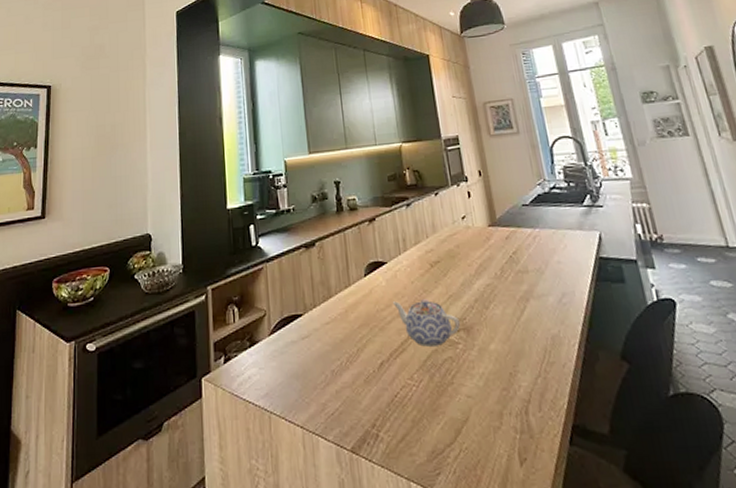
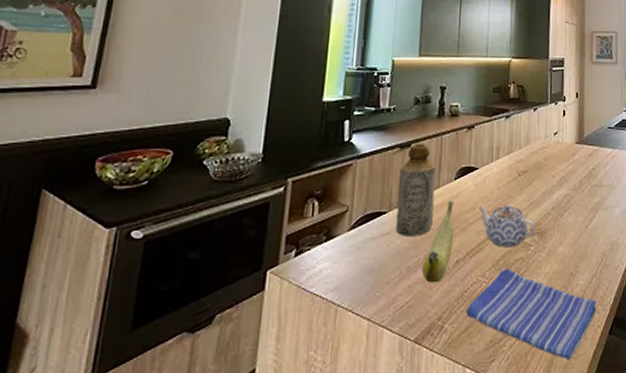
bottle: none [308,241,350,339] -> present [396,144,436,236]
banana: none [346,297,374,388] -> present [422,199,455,283]
dish towel: none [399,368,549,474] -> present [465,267,597,359]

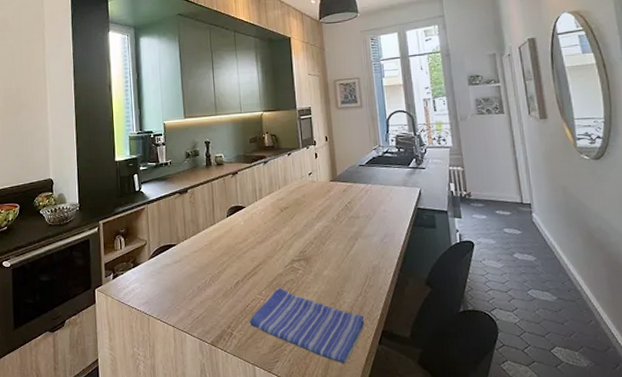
bottle: present [396,144,436,236] -> none [181,189,213,263]
banana: present [422,199,455,283] -> none [209,233,232,299]
teapot: present [477,205,537,247] -> none [248,236,302,271]

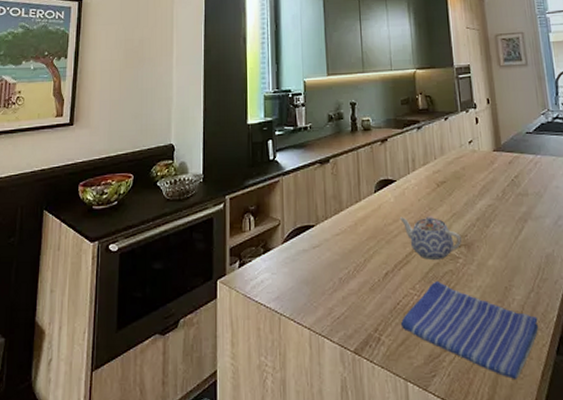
teapot: none [248,236,302,271] -> present [399,216,463,260]

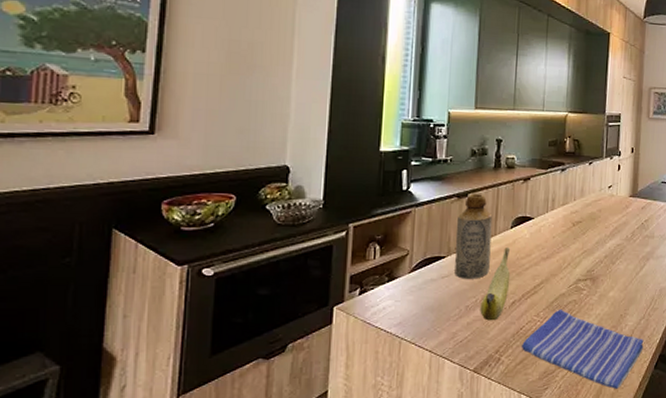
bottle: none [321,159,358,249] -> present [455,194,493,279]
banana: none [353,212,381,295] -> present [480,246,511,321]
teapot: present [399,216,463,260] -> none [532,252,589,291]

